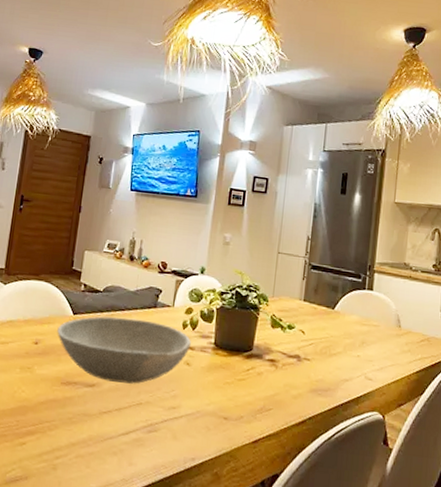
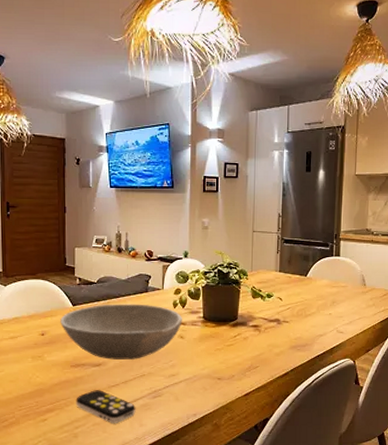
remote control: none [60,414,127,458] -> present [76,390,136,423]

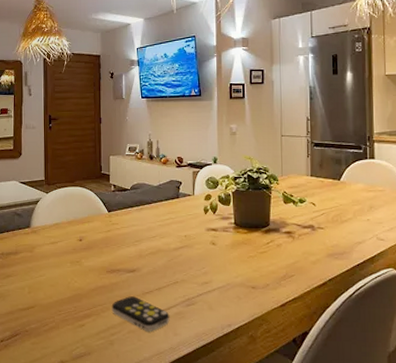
bowl: present [60,304,182,360] -> none [96,210,214,266]

